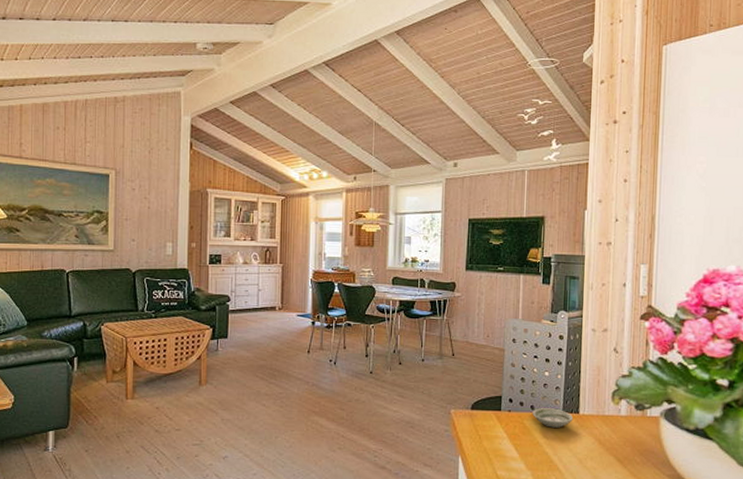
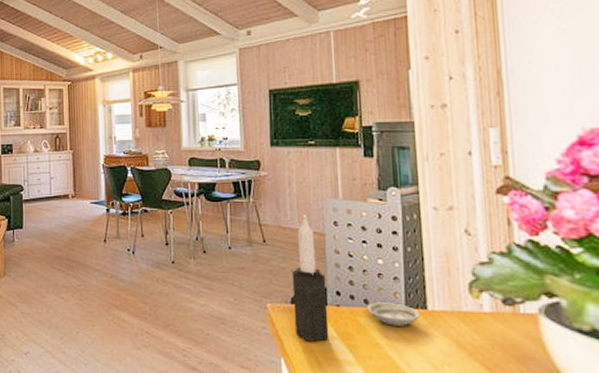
candle: none [472,332,502,442] -> present [292,215,329,342]

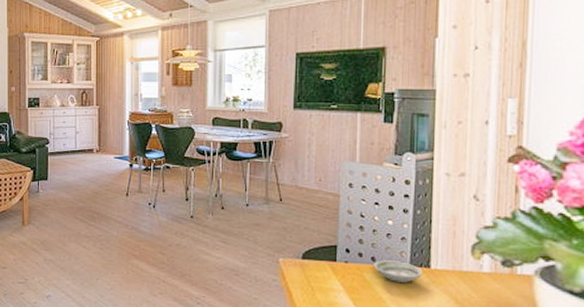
candle: present [292,215,329,342] -> none [304,176,337,294]

